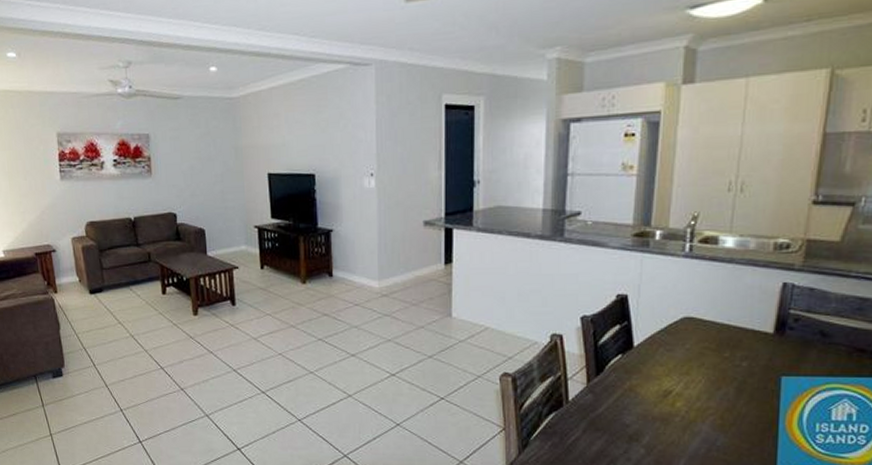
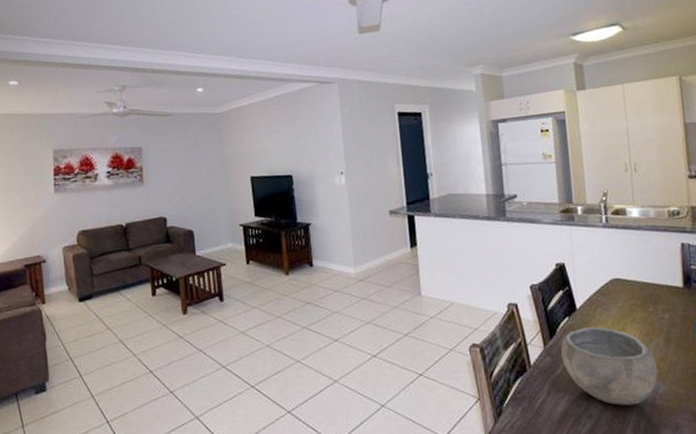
bowl: none [606,367,720,454] -> present [560,326,658,406]

